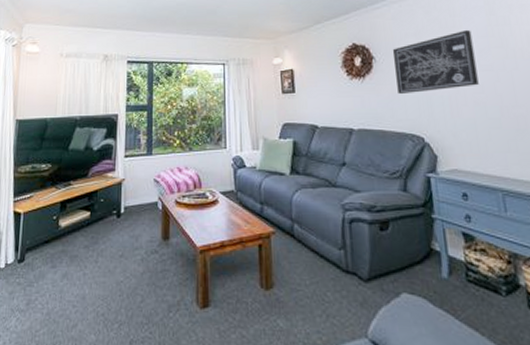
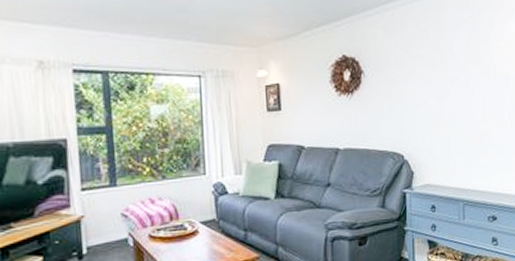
wall art: present [392,30,479,95] -> none [381,45,456,112]

